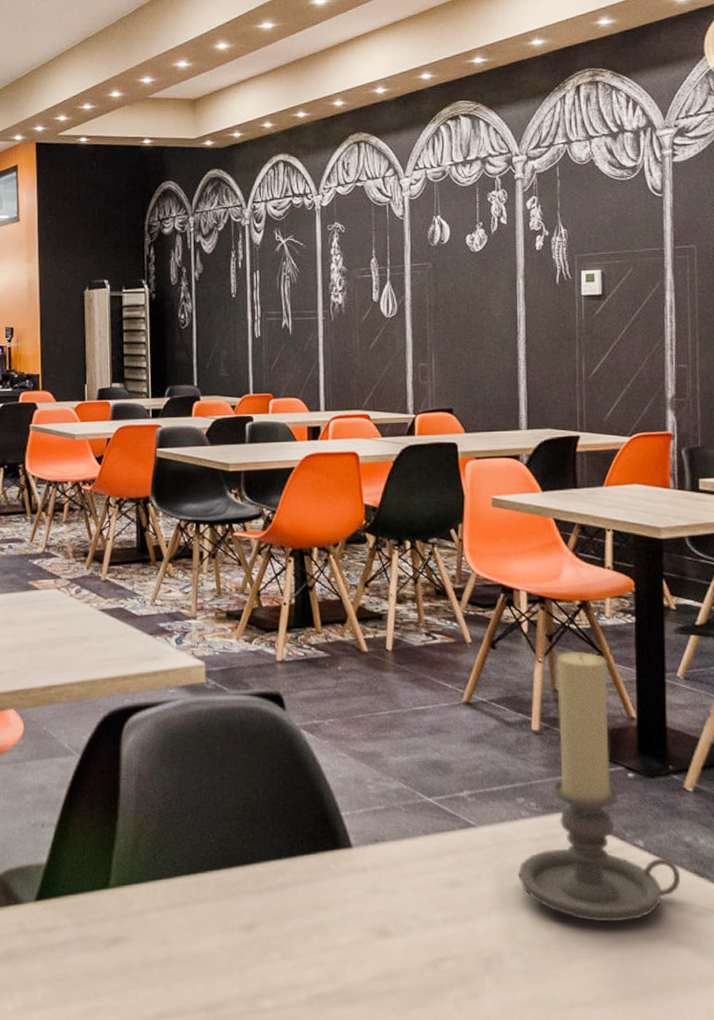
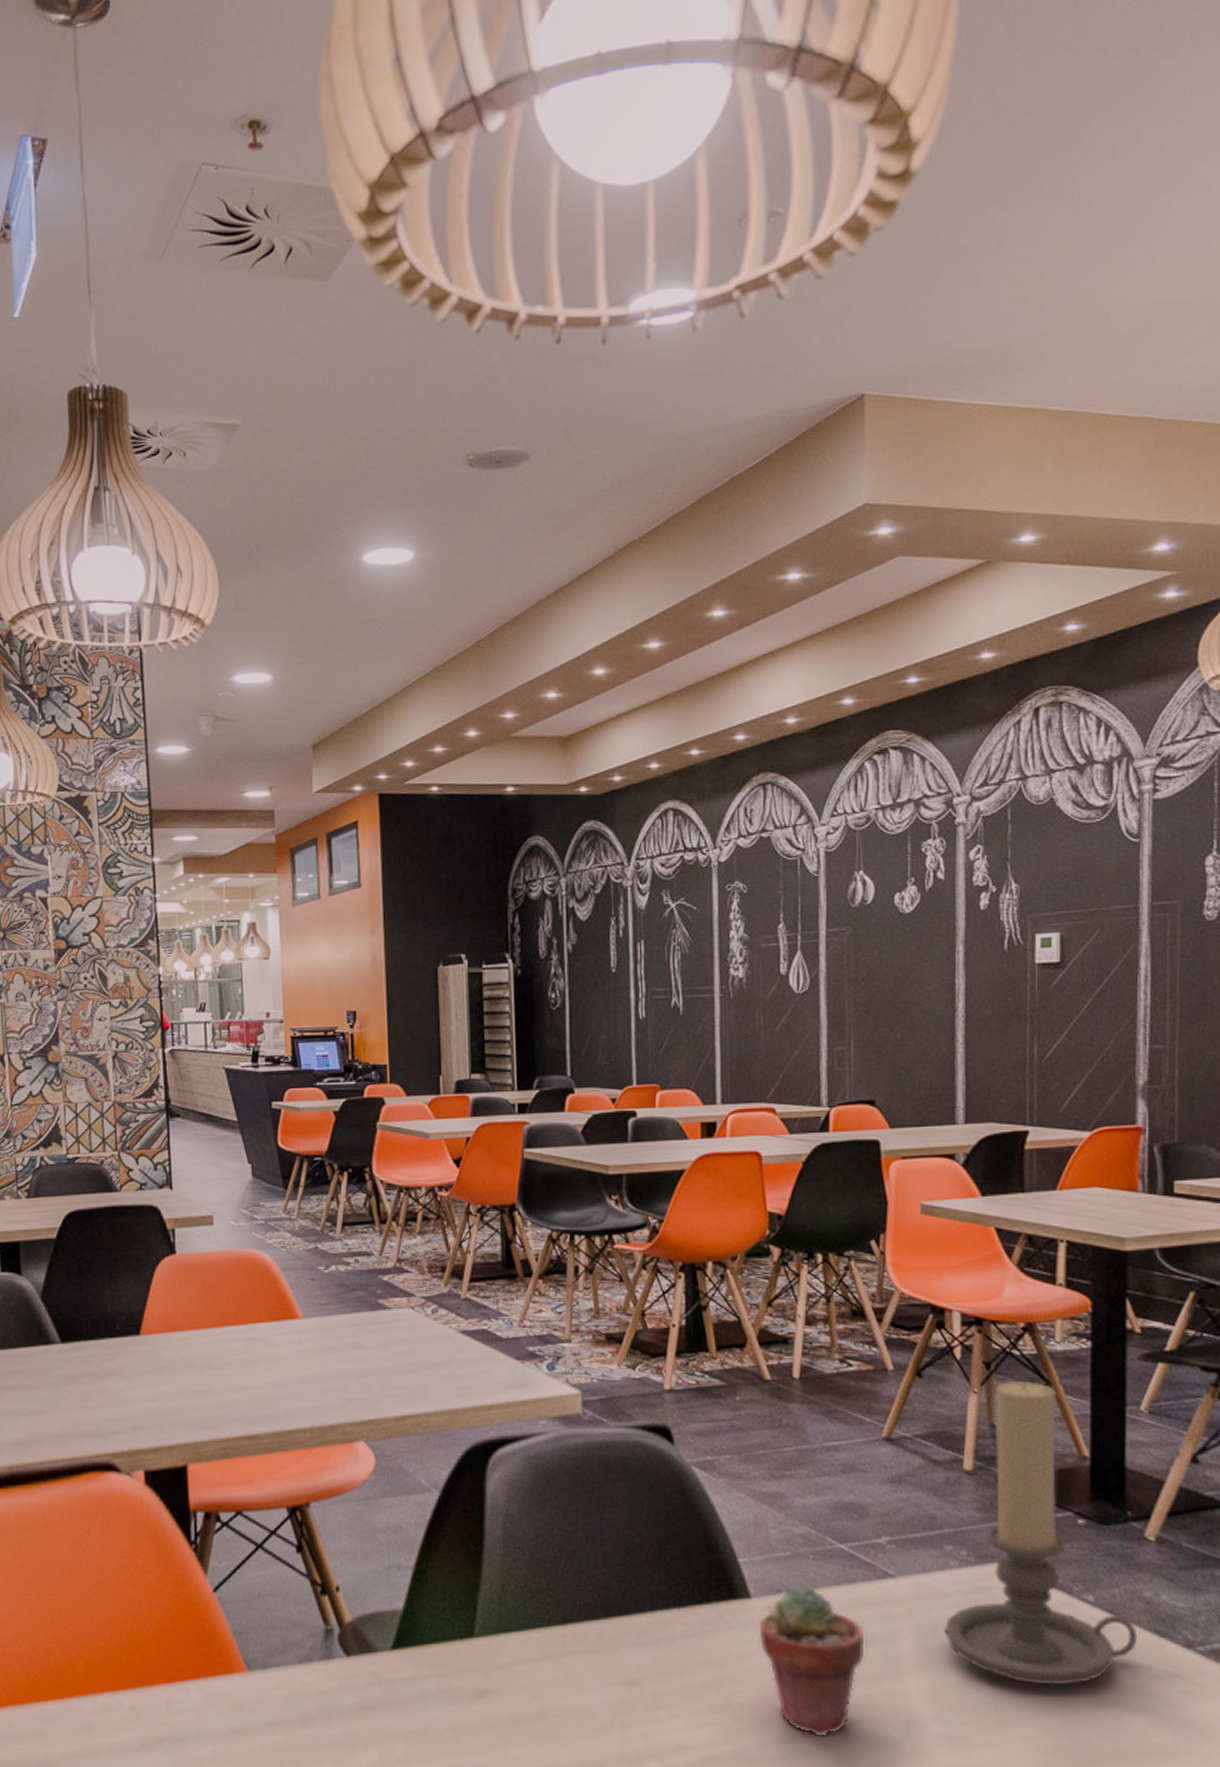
potted succulent: none [359,836,452,974] -> present [758,1585,866,1737]

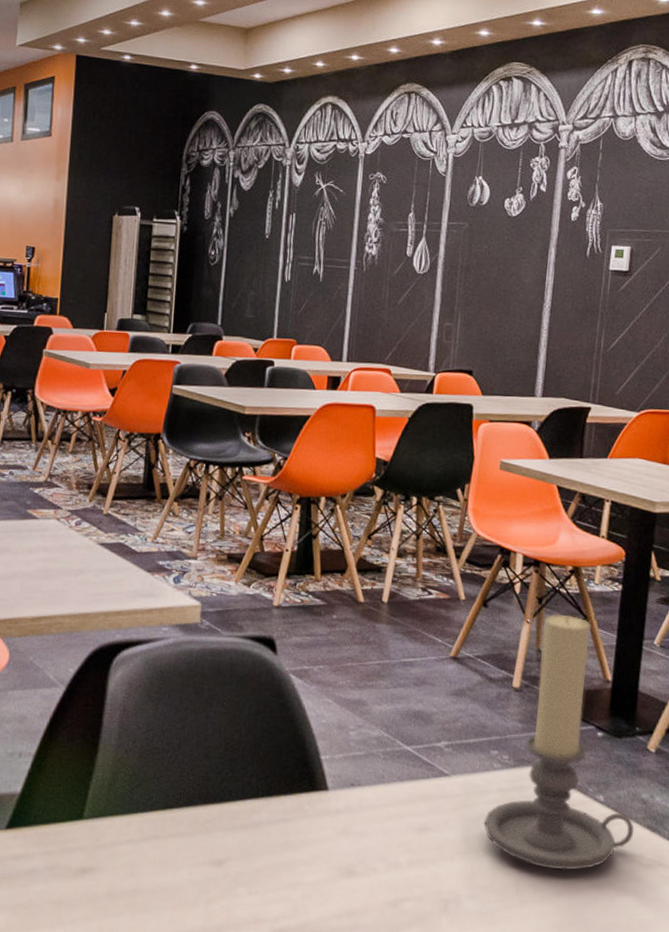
potted succulent: present [758,1585,866,1737] -> none [331,781,420,913]

